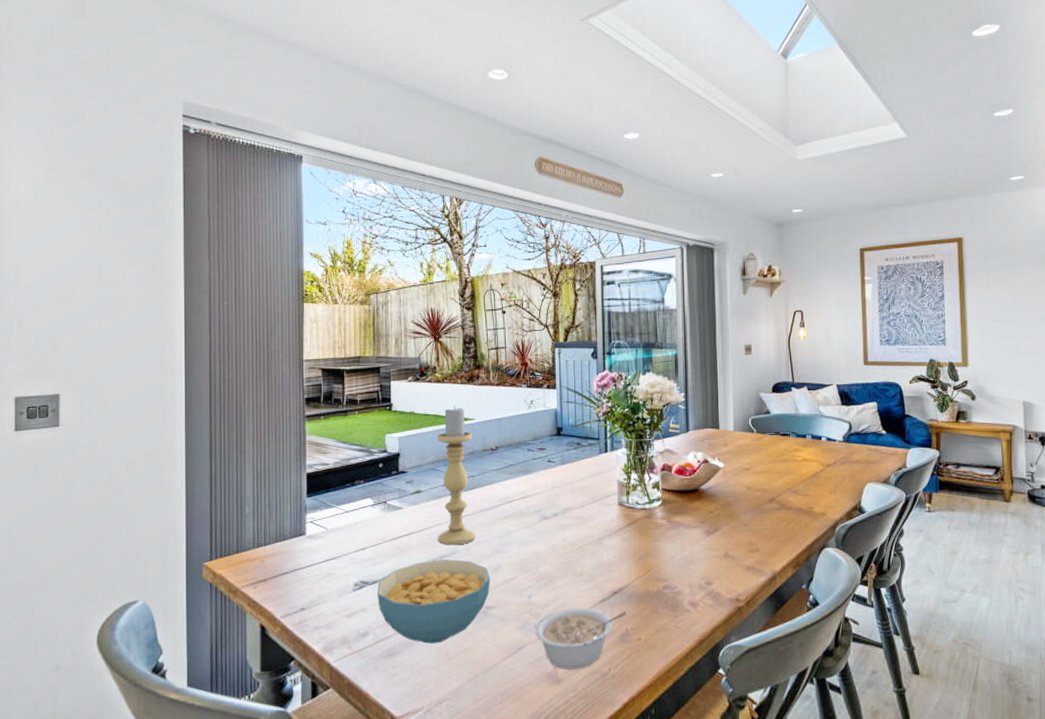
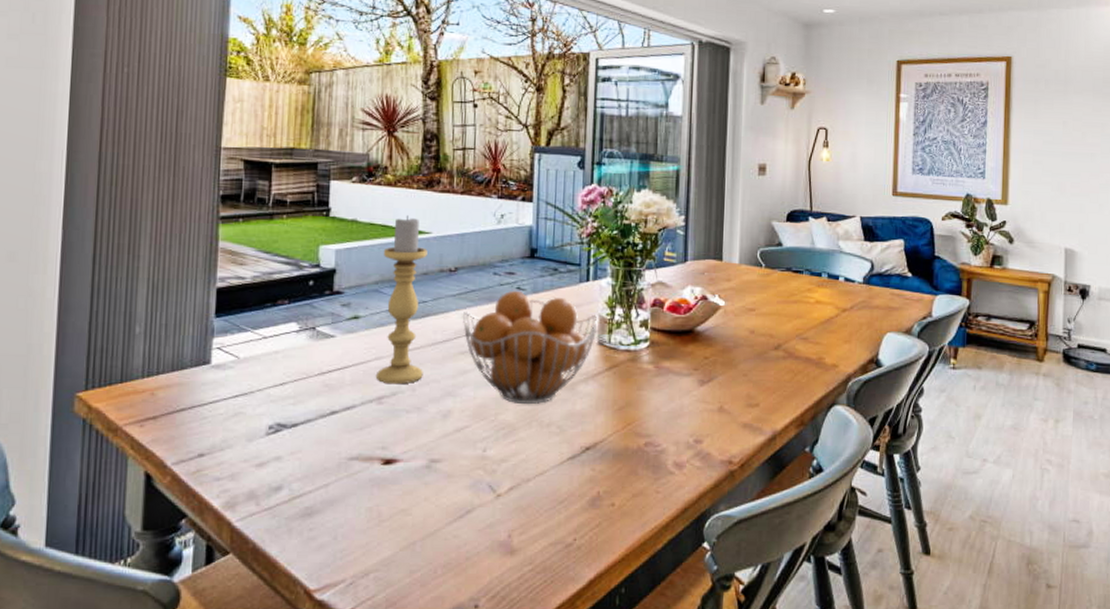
cereal bowl: present [377,559,491,644] -> none [296,401,439,502]
fruit basket: none [504,463,618,558] -> present [462,290,599,405]
legume: present [535,607,628,669] -> none [488,464,601,538]

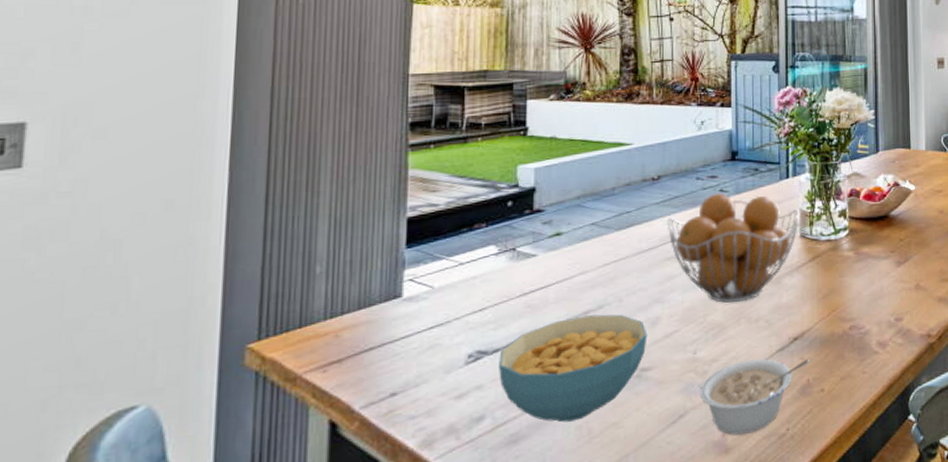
cereal bowl: none [296,401,439,502] -> present [499,314,648,423]
candle holder: present [377,215,428,385] -> none [582,129,630,298]
legume: none [488,464,601,538] -> present [700,359,809,435]

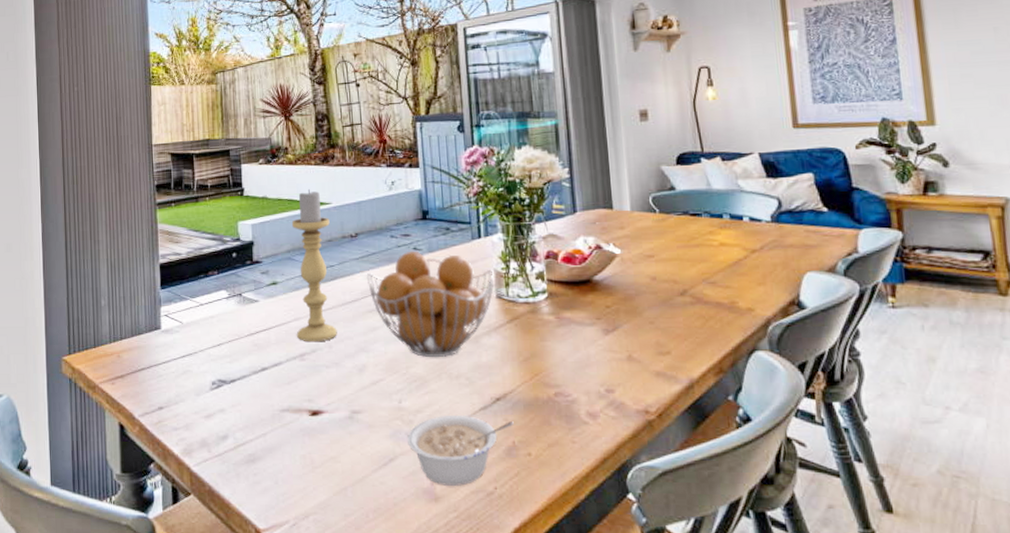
cereal bowl: present [499,314,648,423] -> none [235,358,356,450]
candle holder: none [582,129,630,298] -> present [291,189,337,343]

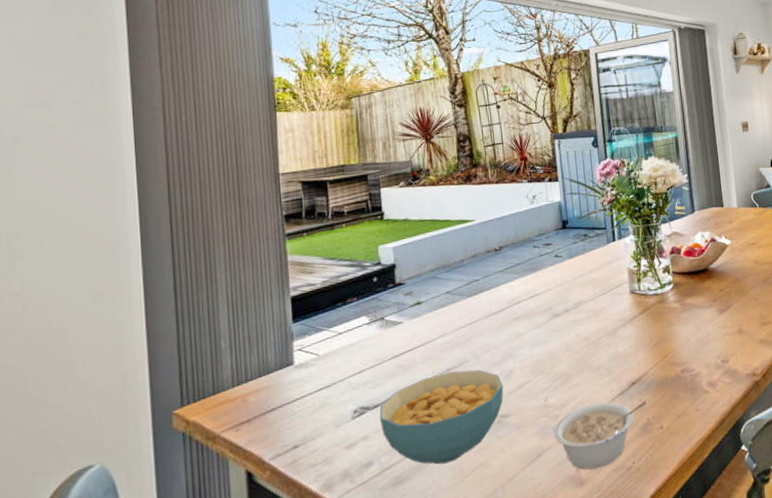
cereal bowl: none [235,358,356,450] -> present [379,369,504,465]
candle holder: present [291,189,337,343] -> none [435,208,484,357]
fruit basket: present [366,250,495,358] -> none [511,257,629,355]

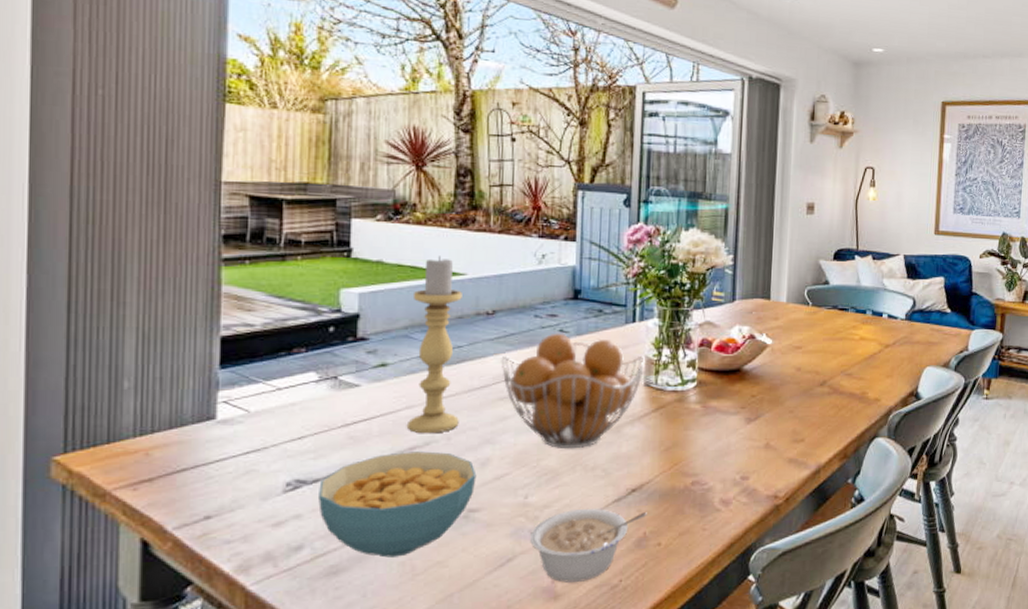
candle holder: none [435,208,484,357] -> present [408,256,462,434]
fruit basket: none [511,257,629,355] -> present [501,333,646,449]

